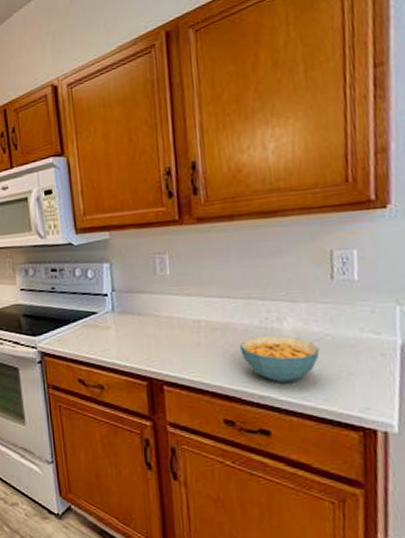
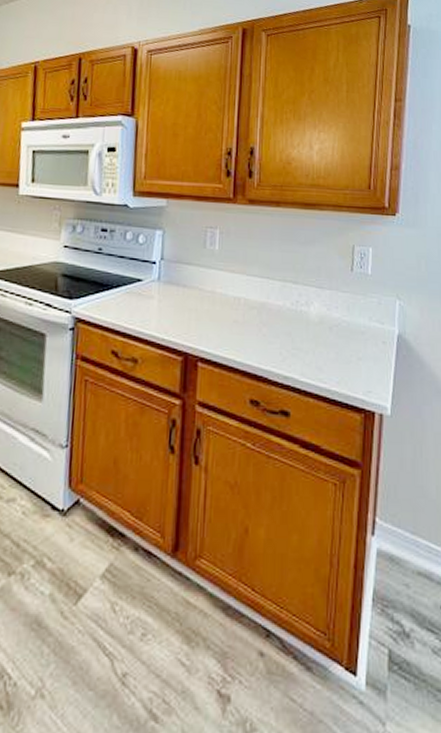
cereal bowl: present [240,335,320,382] -> none [273,317,337,364]

